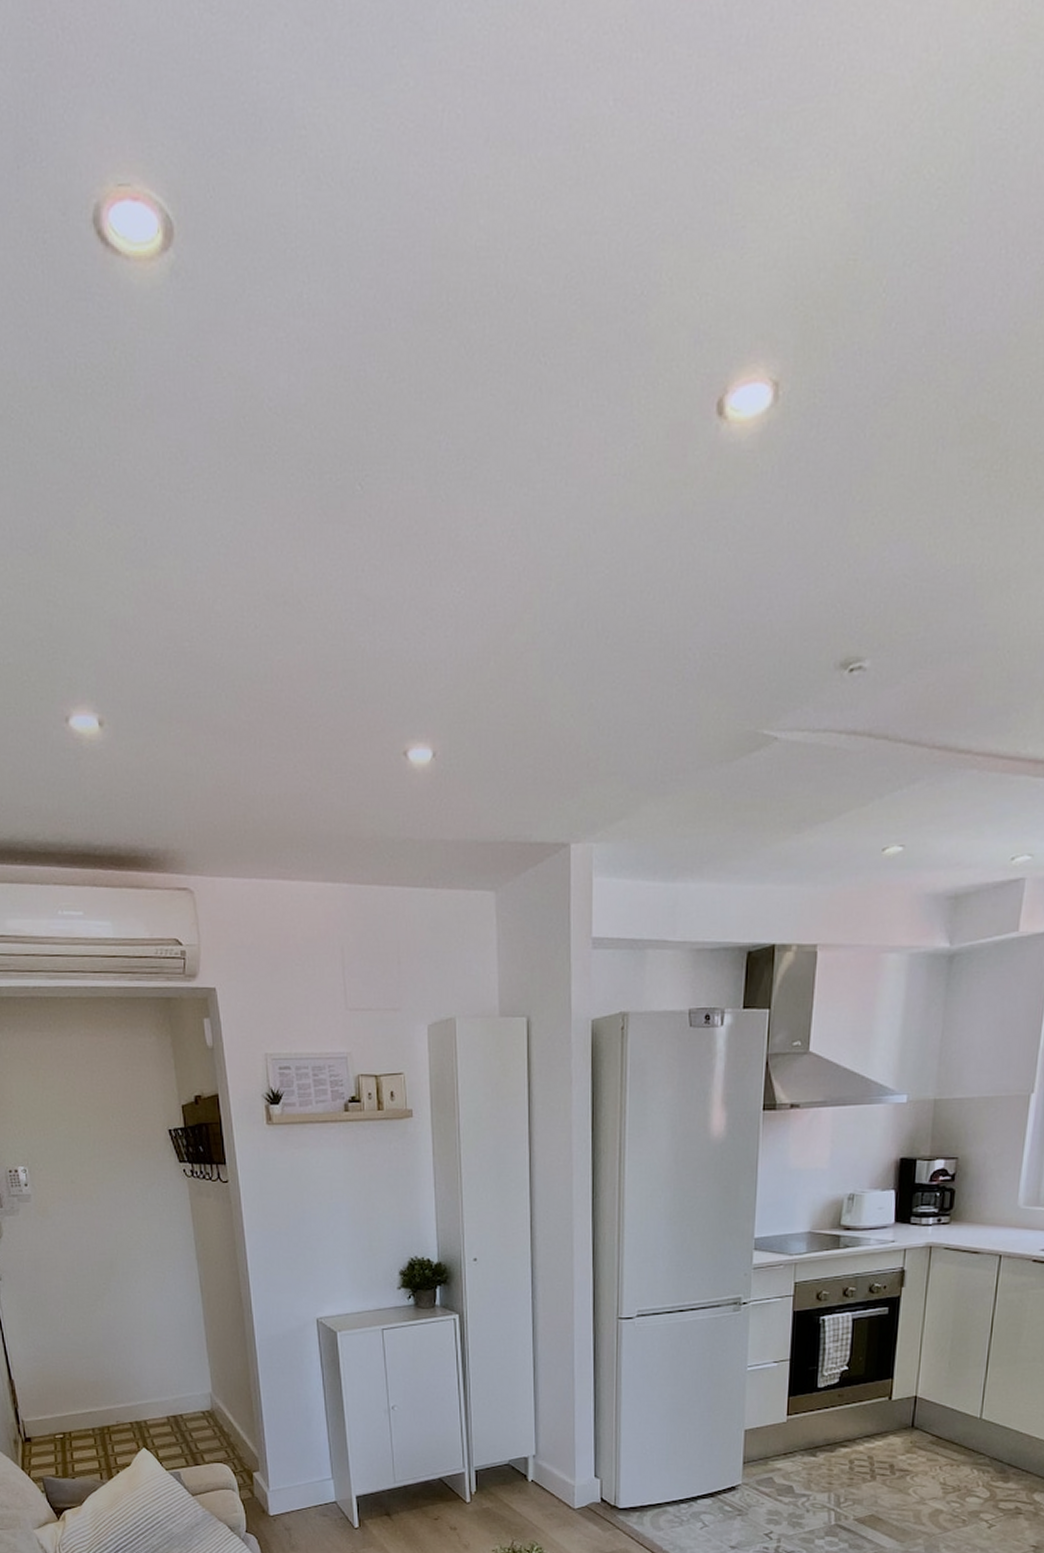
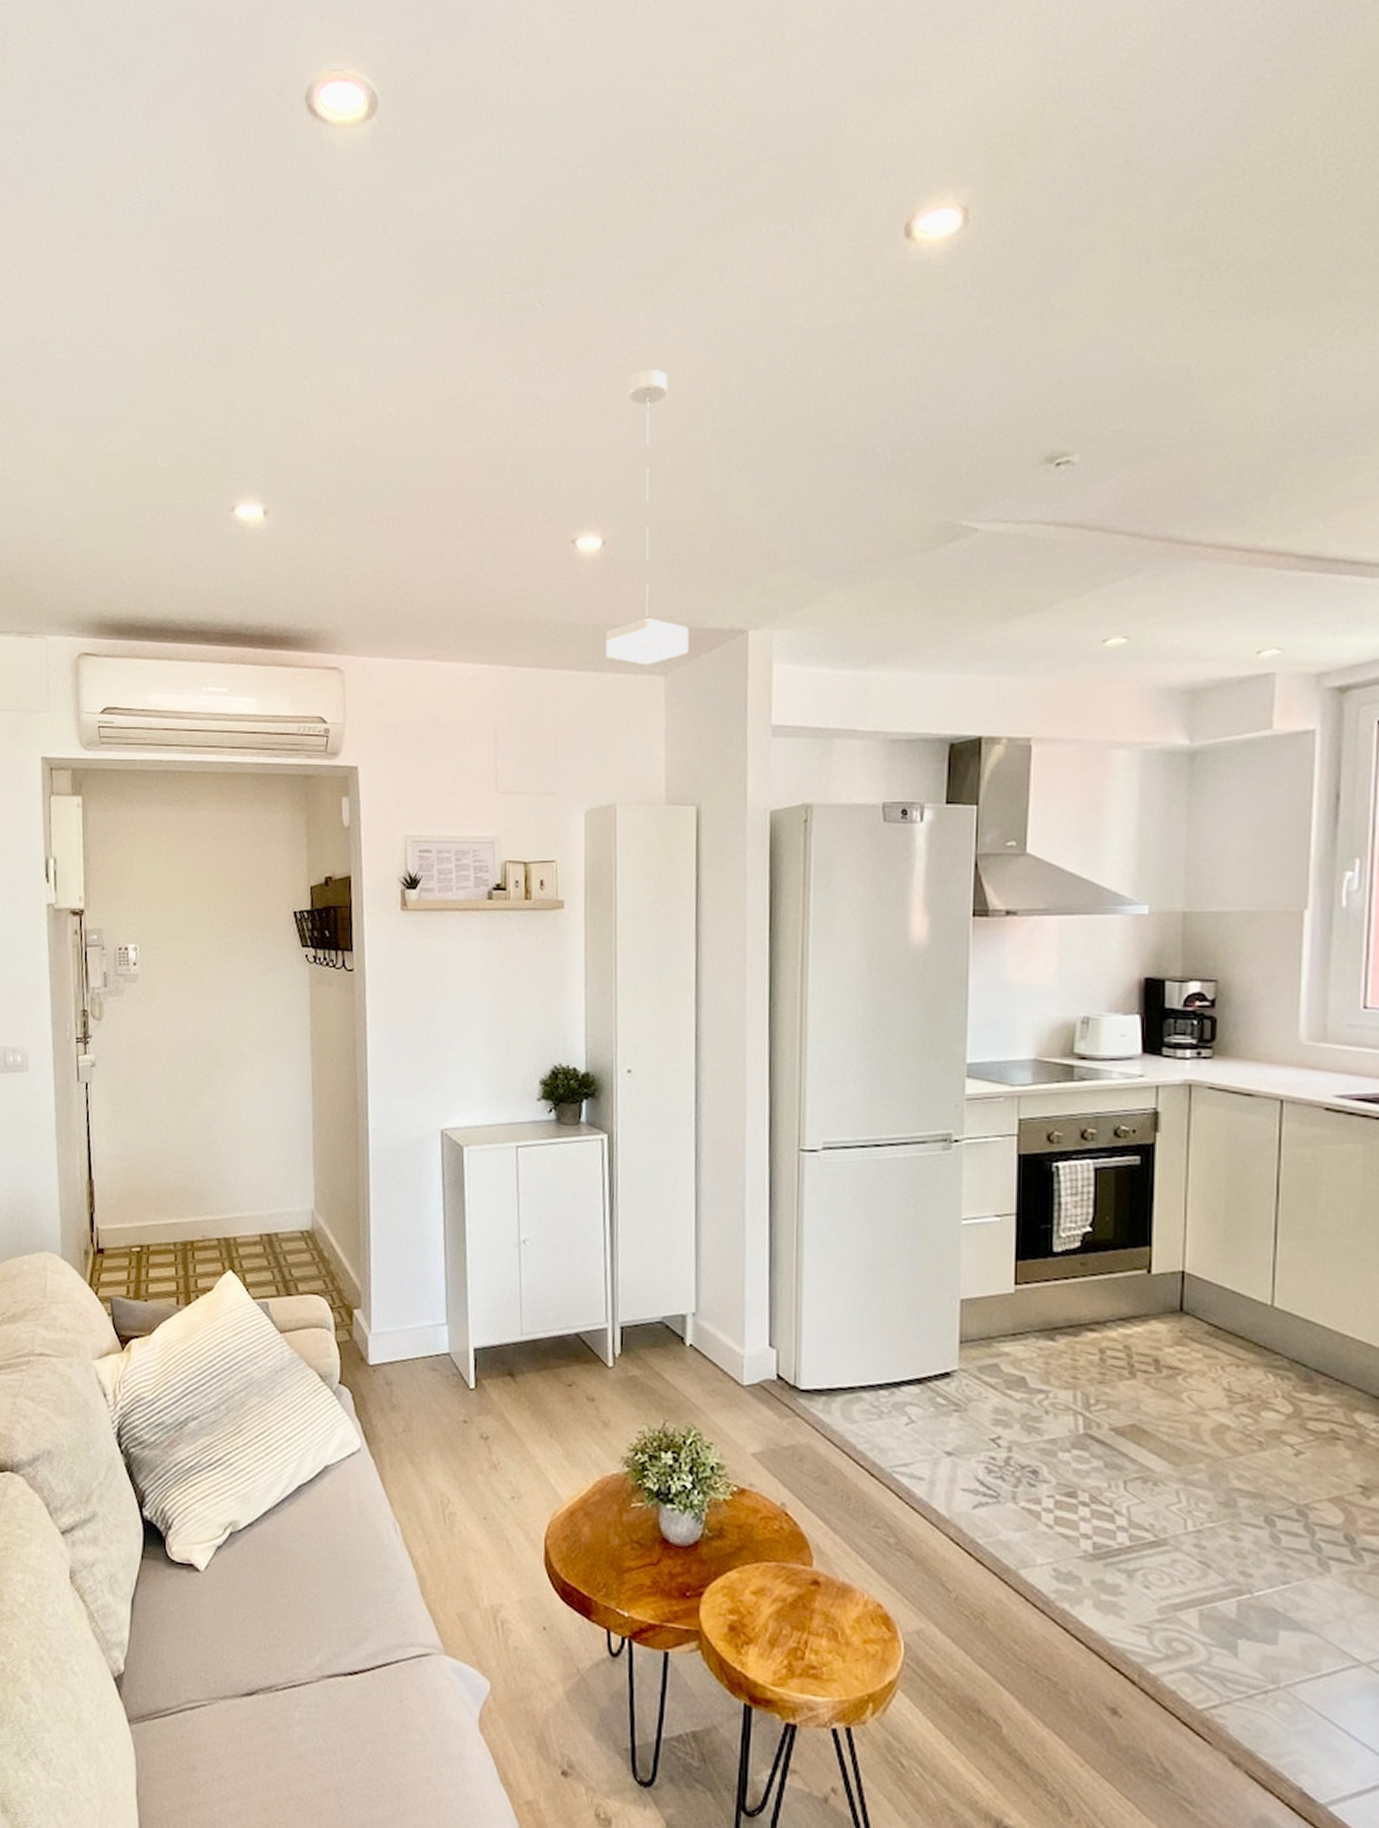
pendant lamp: none [439,563,516,881] -> present [605,369,689,666]

